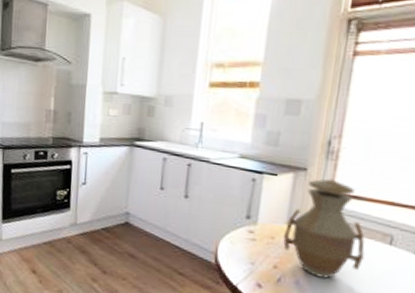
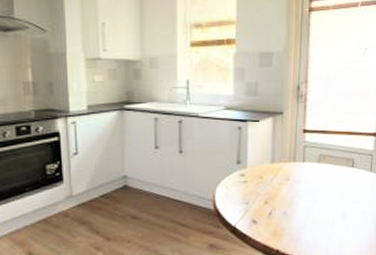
vase: present [283,178,365,279] -> none [270,119,336,206]

